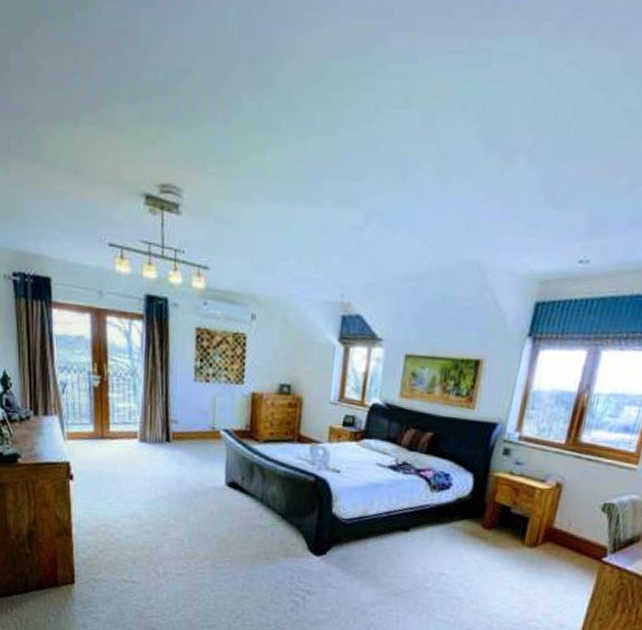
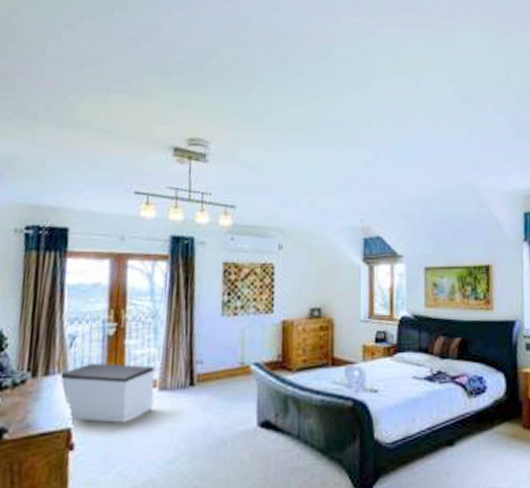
bench: none [57,409,136,464] -> present [61,362,156,423]

